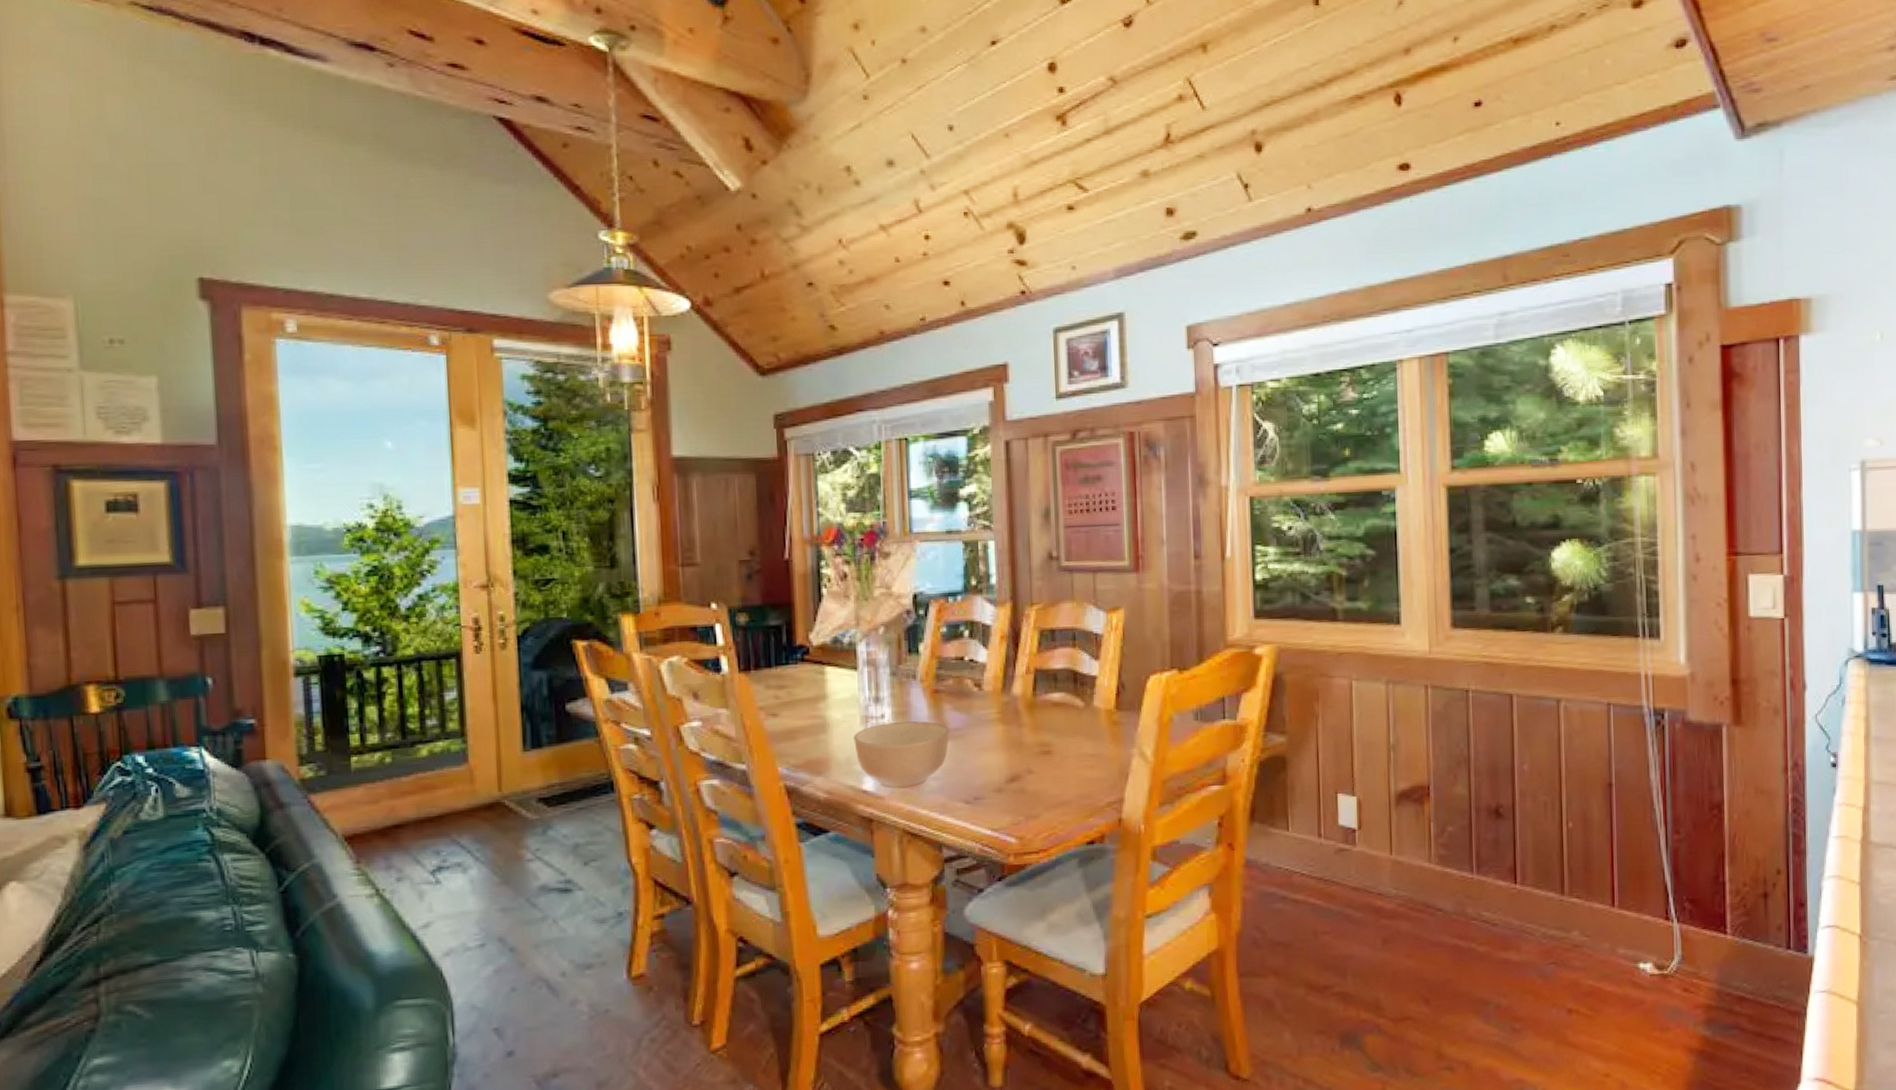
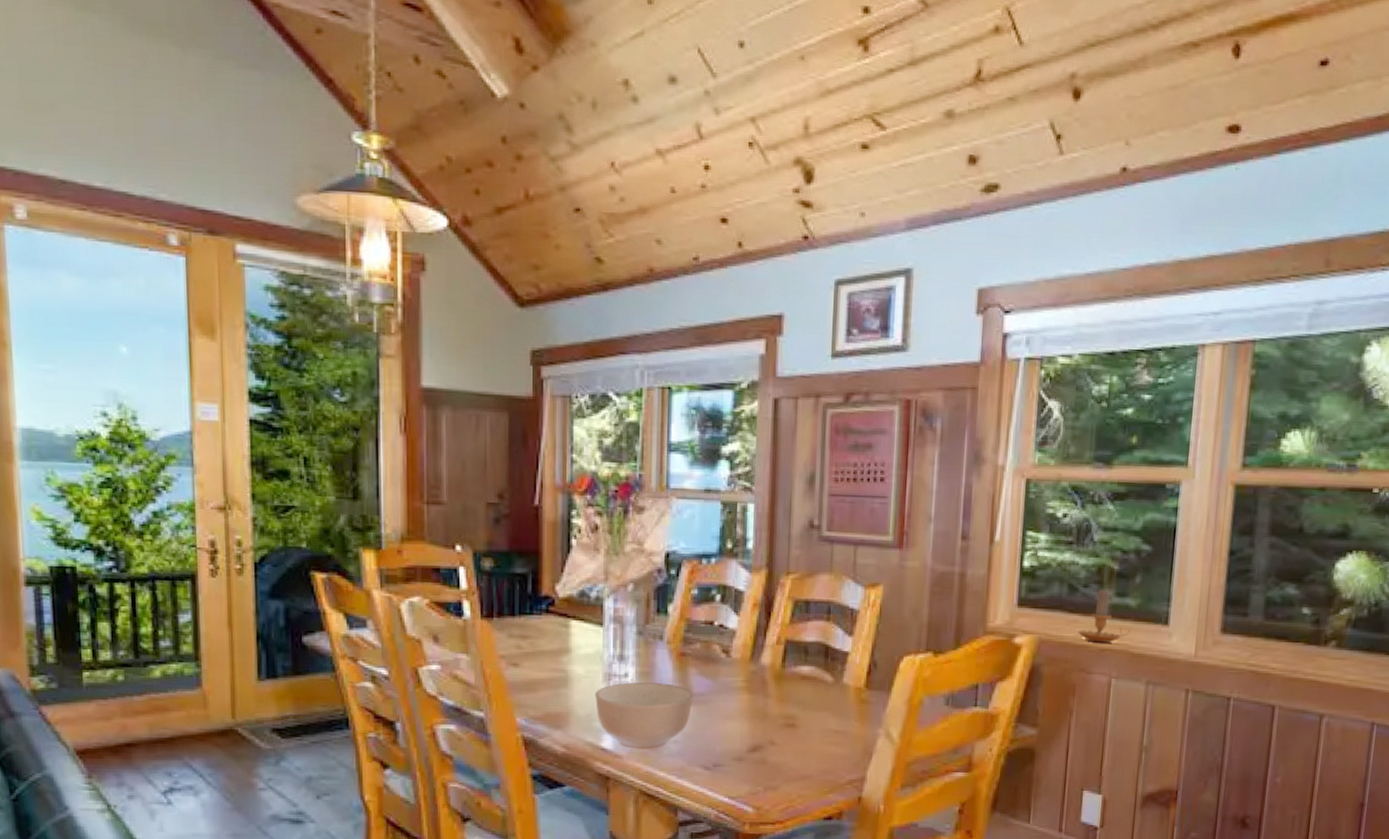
candle: none [1314,594,1365,647] -> present [1077,588,1130,643]

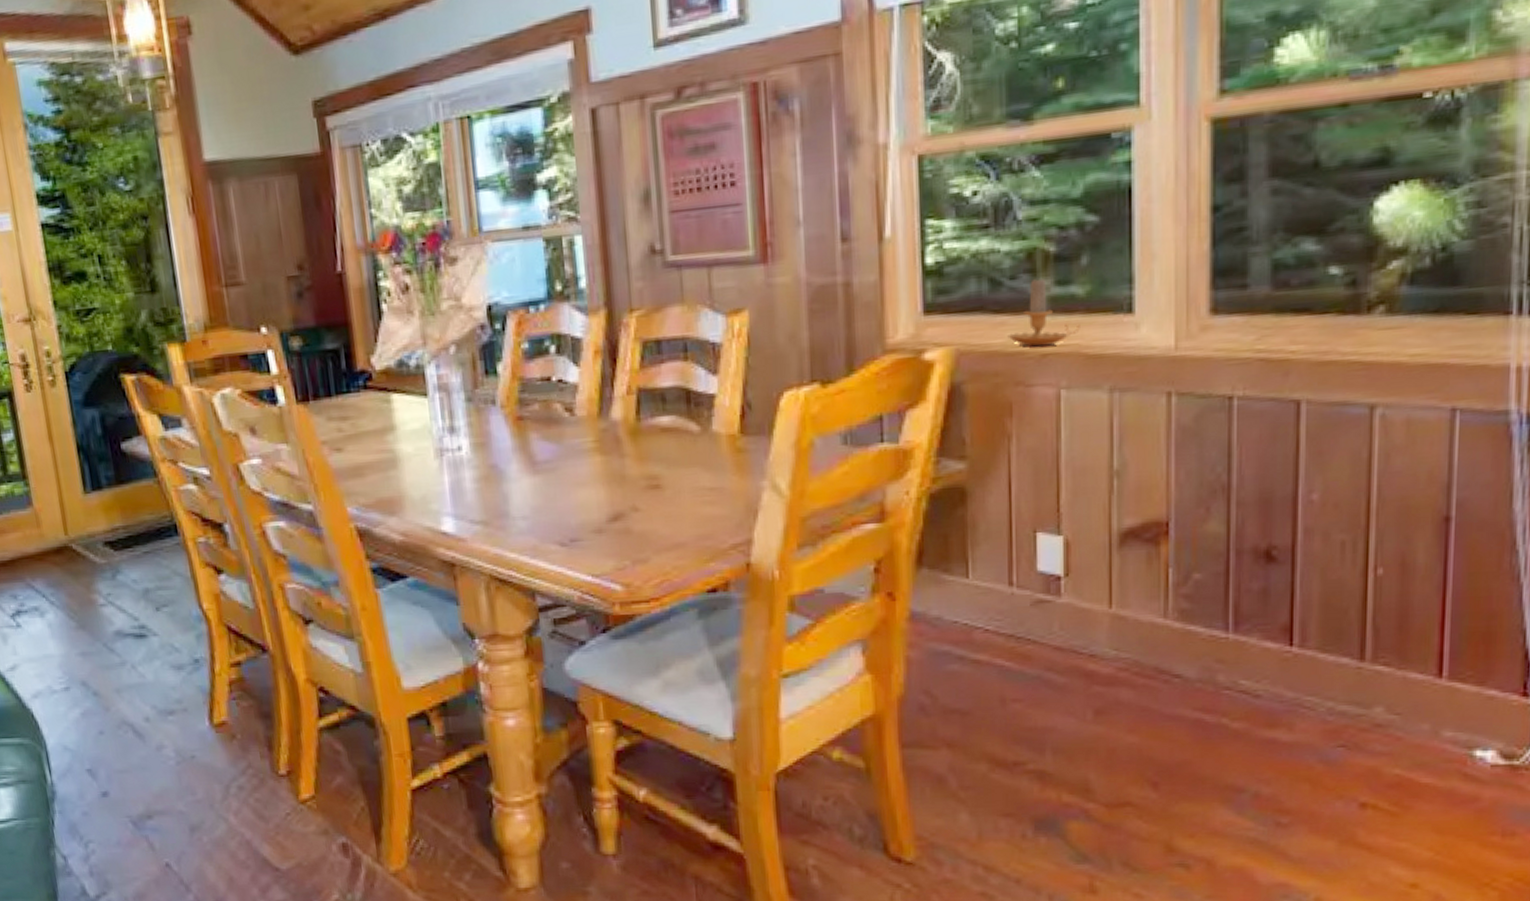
bowl: present [594,682,693,749] -> none [427,453,538,530]

